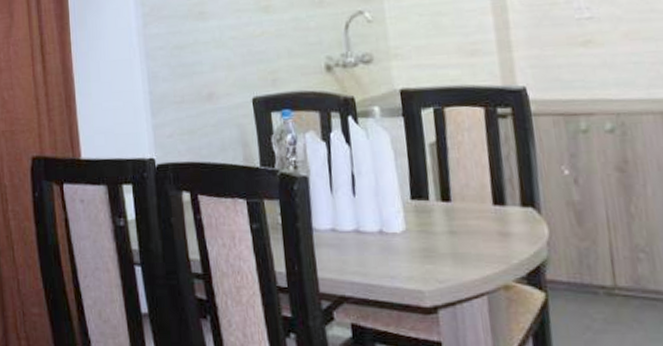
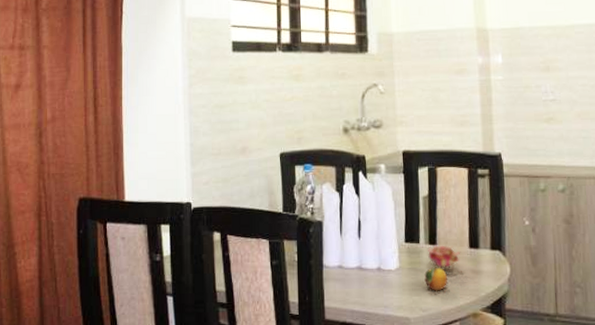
fruit: none [438,220,469,259] -> present [424,260,448,291]
flower: none [440,202,483,234] -> present [428,245,461,272]

